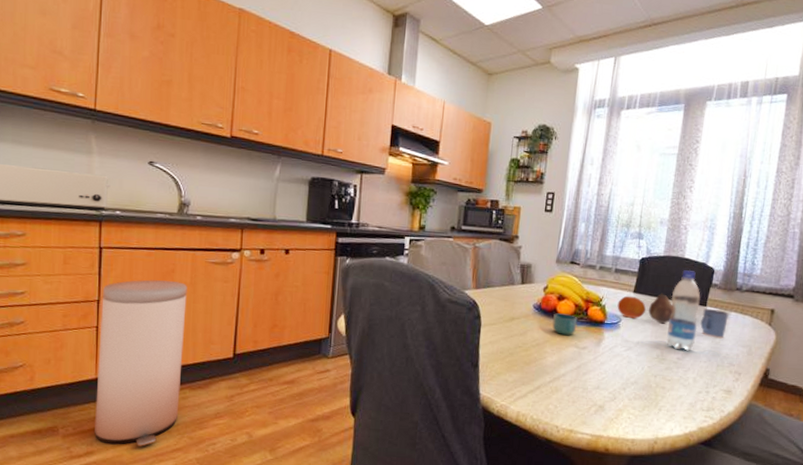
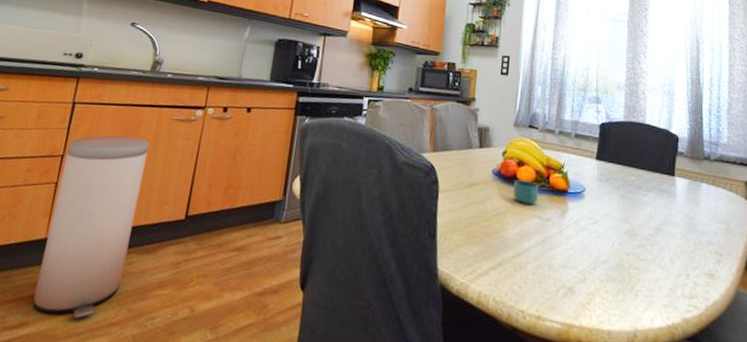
fruit: present [617,295,646,318] -> none [580,162,610,188]
fruit: present [648,293,673,324] -> none [613,160,639,195]
bottle: present [666,269,701,351] -> none [636,136,668,226]
mug: present [700,309,729,339] -> none [670,179,700,213]

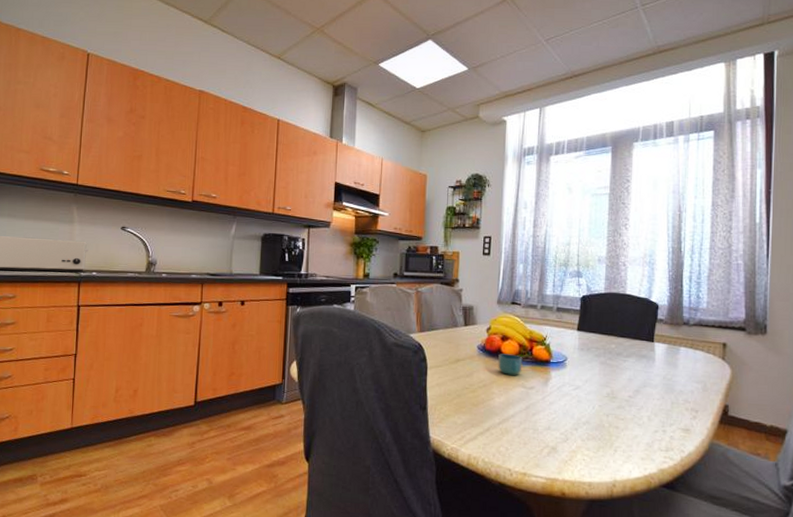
pedal bin: present [33,135,150,319] -> none [69,333,154,494]

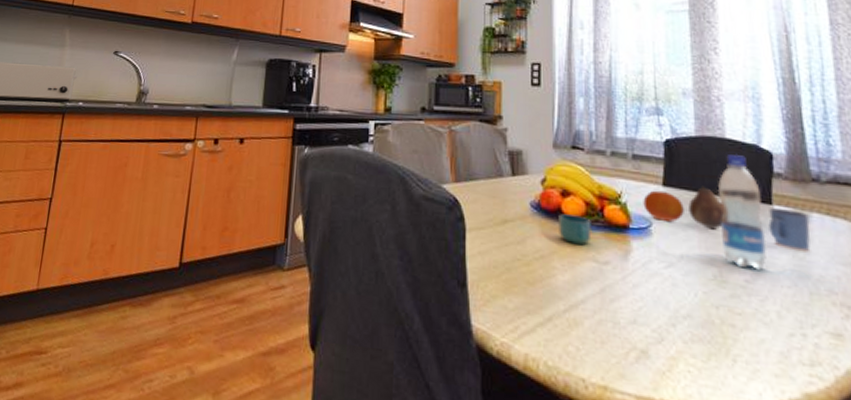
fruit: none [562,334,591,356] -> present [643,190,684,222]
fruit: none [594,330,619,361] -> present [688,186,724,230]
bottle: none [616,305,647,388] -> present [717,153,767,270]
mug: none [649,345,678,375] -> present [768,208,811,252]

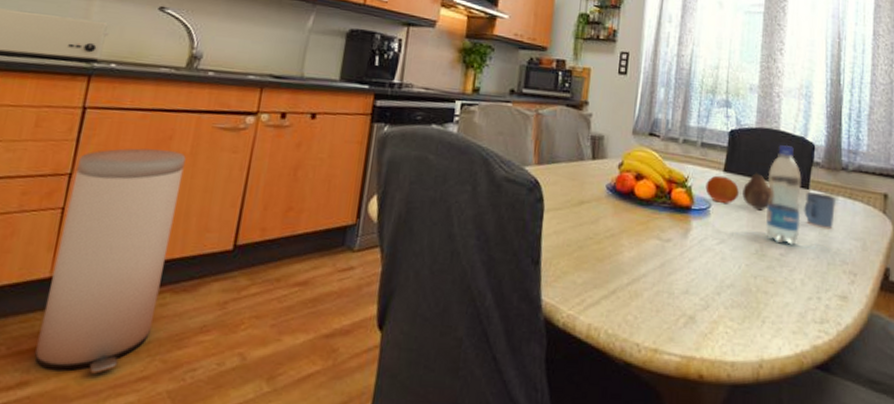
pedal bin: none [27,175,138,380] -> present [35,148,186,374]
cup: present [557,214,592,244] -> none [628,196,659,224]

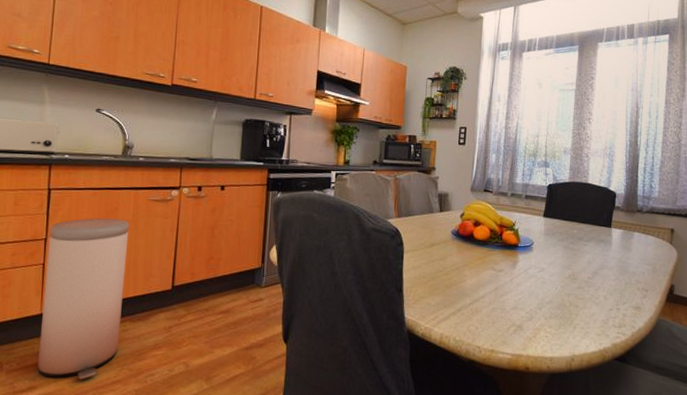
fruit: present [705,175,739,204] -> none [529,220,556,241]
fruit: present [742,172,771,211] -> none [558,216,581,245]
bottle: present [766,144,802,245] -> none [577,194,605,270]
mug: present [804,192,836,230] -> none [607,230,632,258]

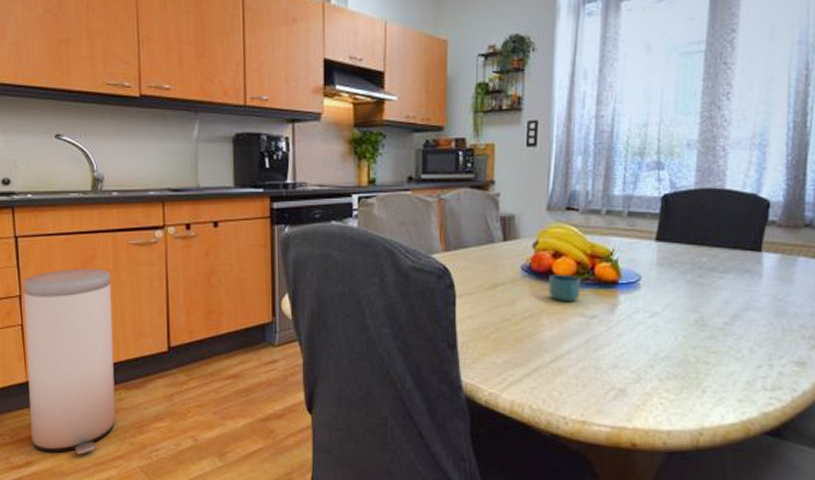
cup: none [469,238,493,259] -> present [547,275,581,301]

